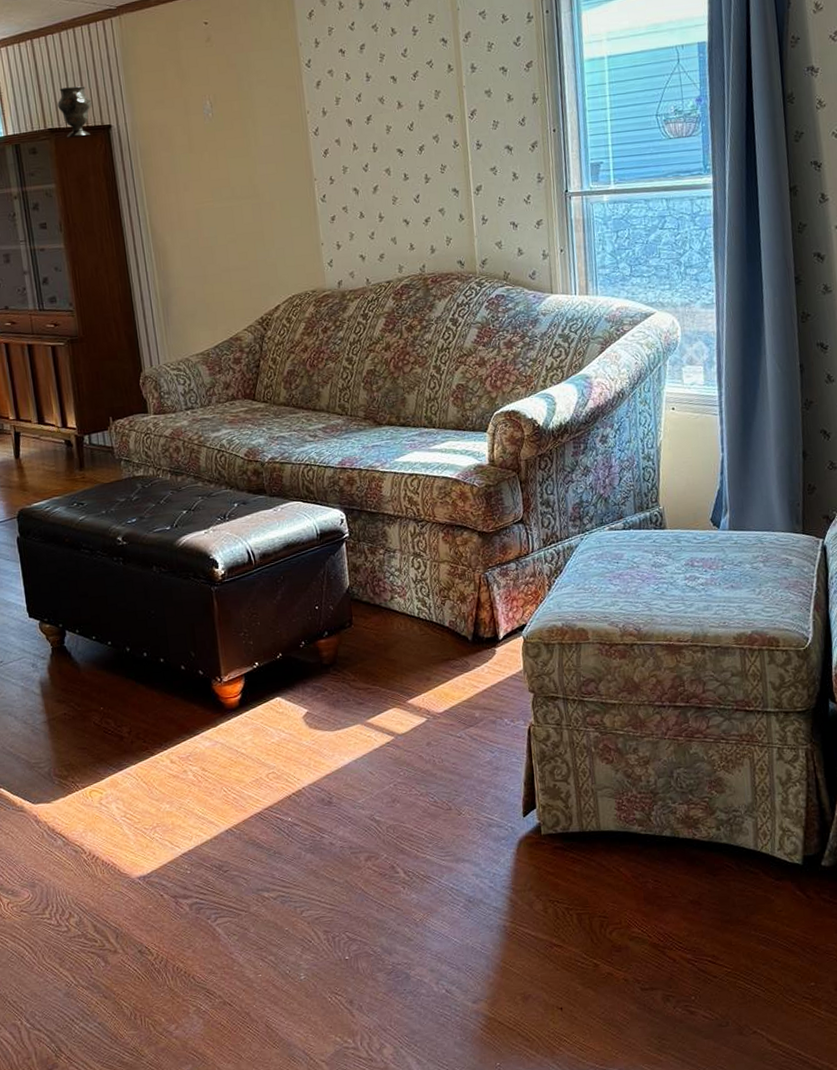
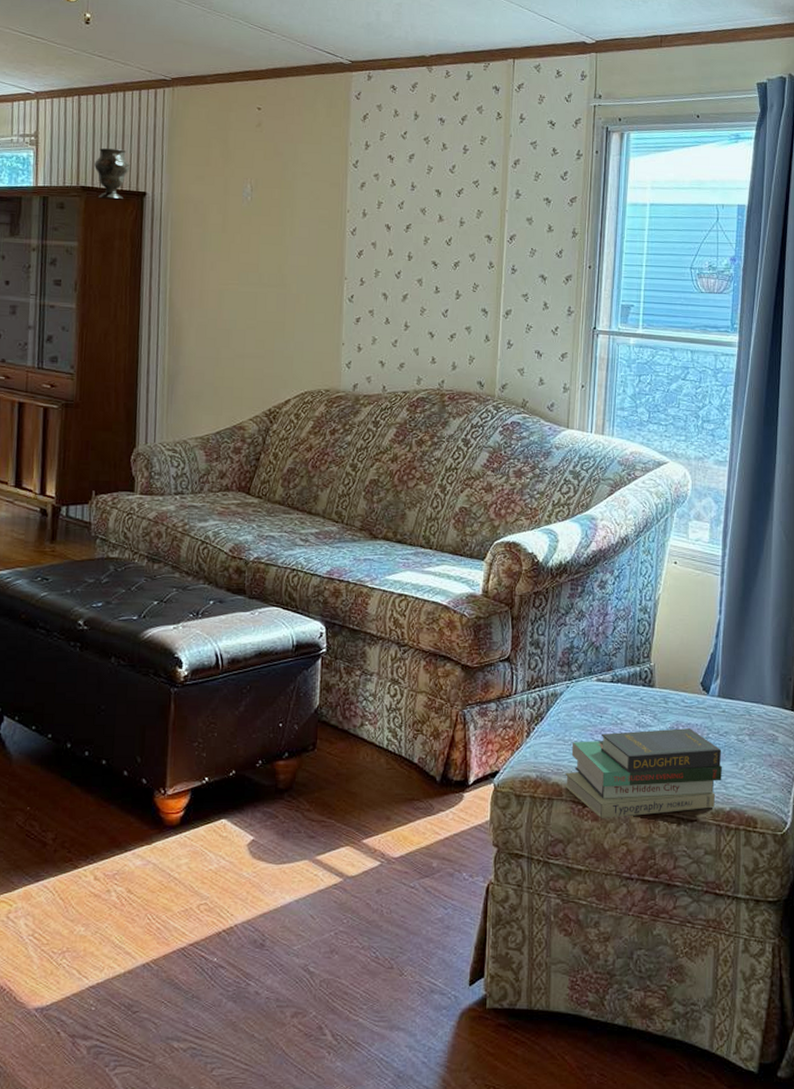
books: none [589,563,741,656] -> present [565,728,722,819]

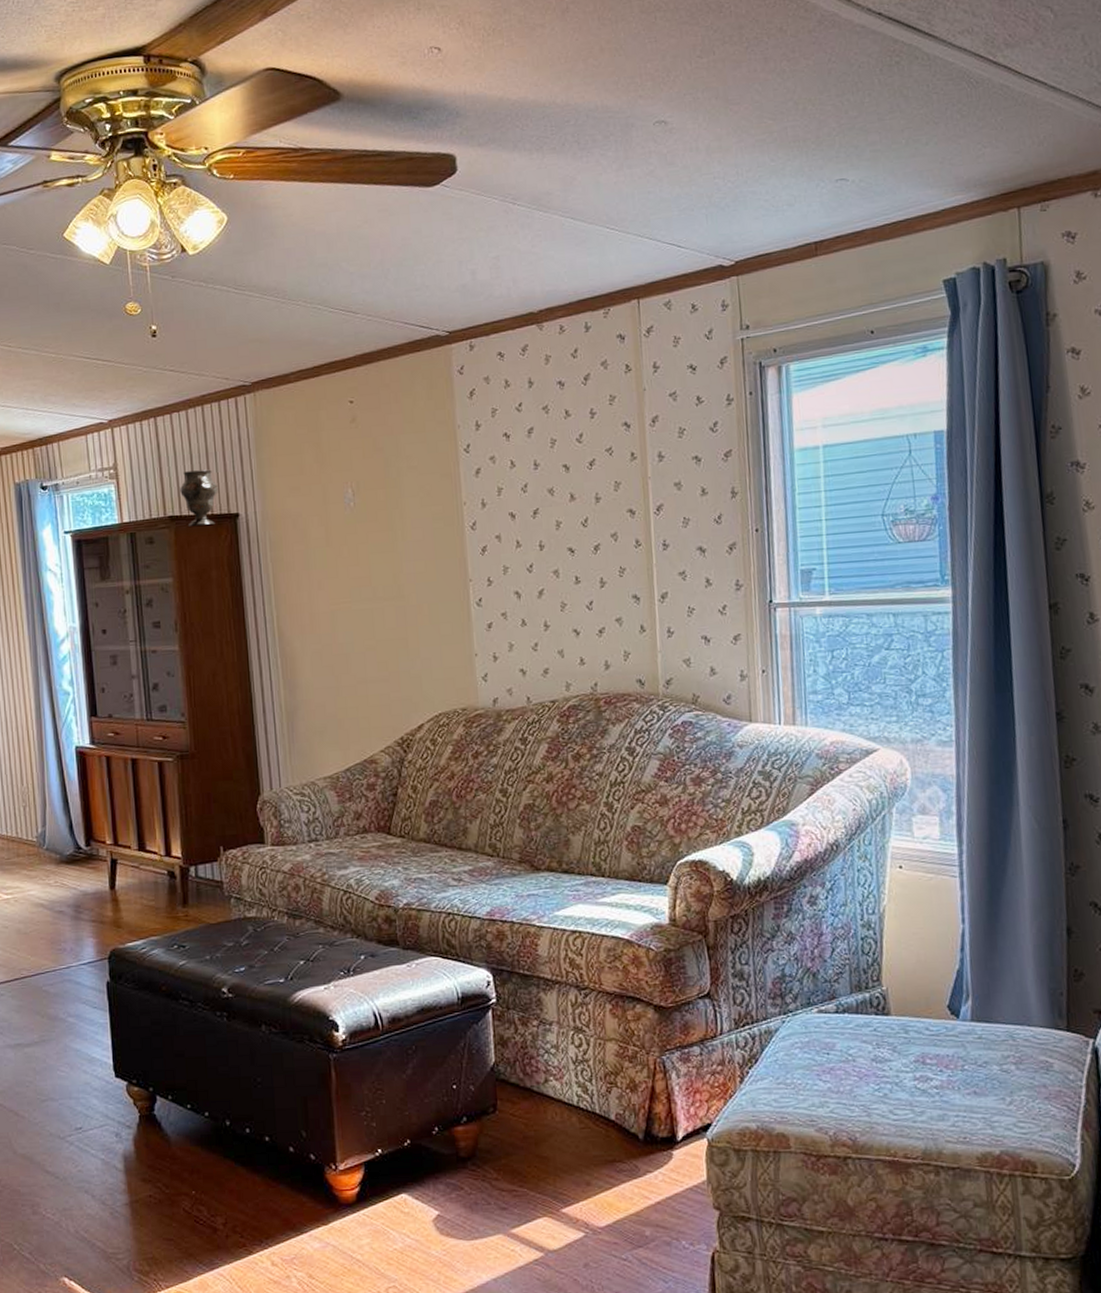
books: present [565,728,722,819] -> none [791,1060,986,1172]

